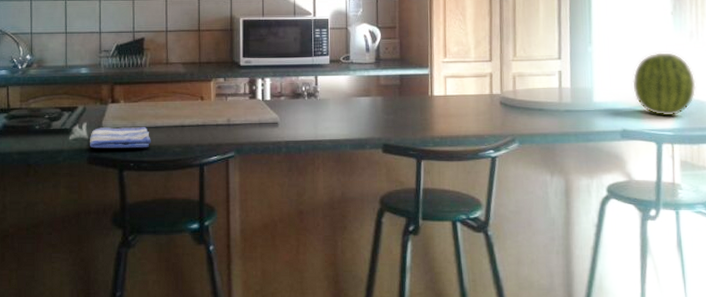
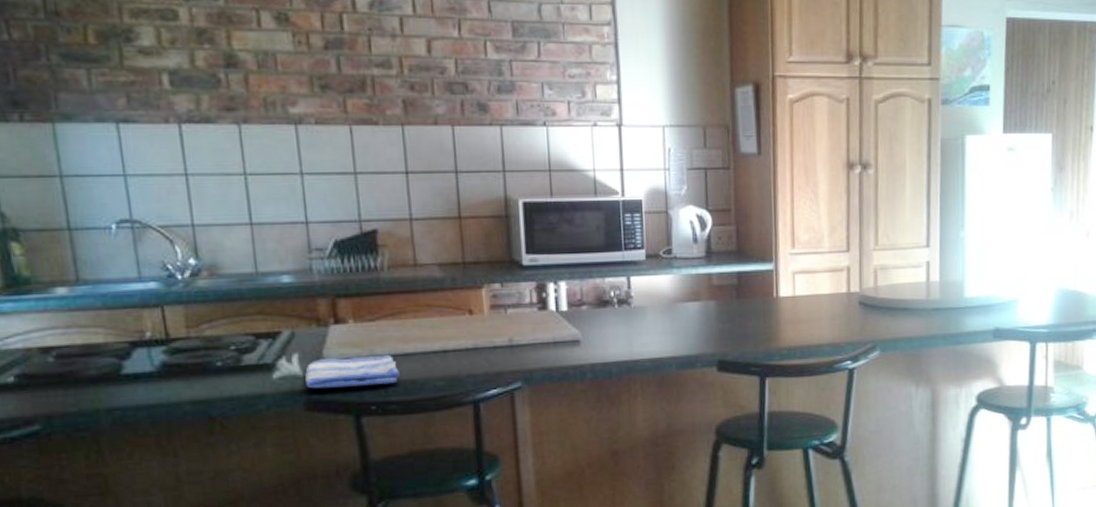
fruit: present [632,52,696,116] -> none [1007,236,1074,311]

